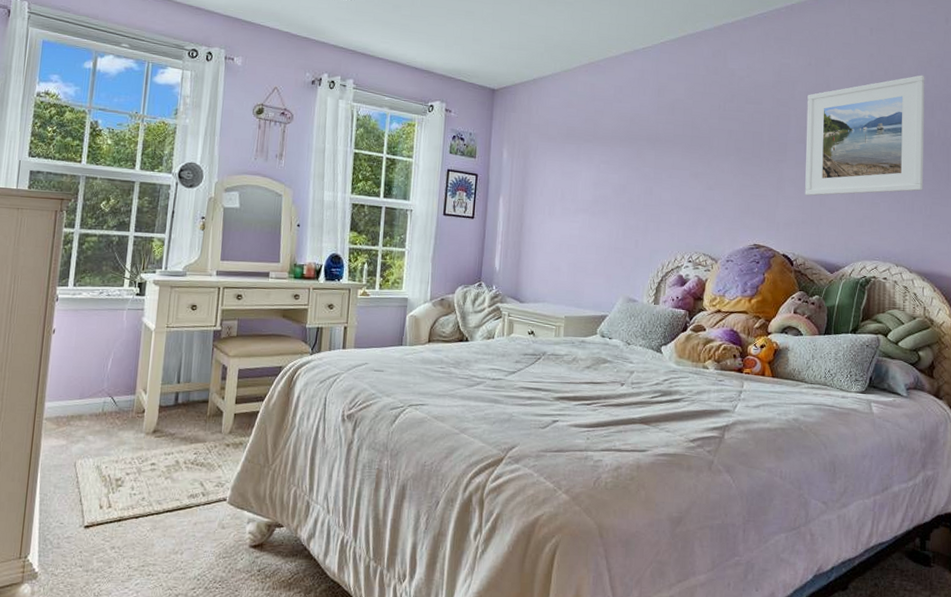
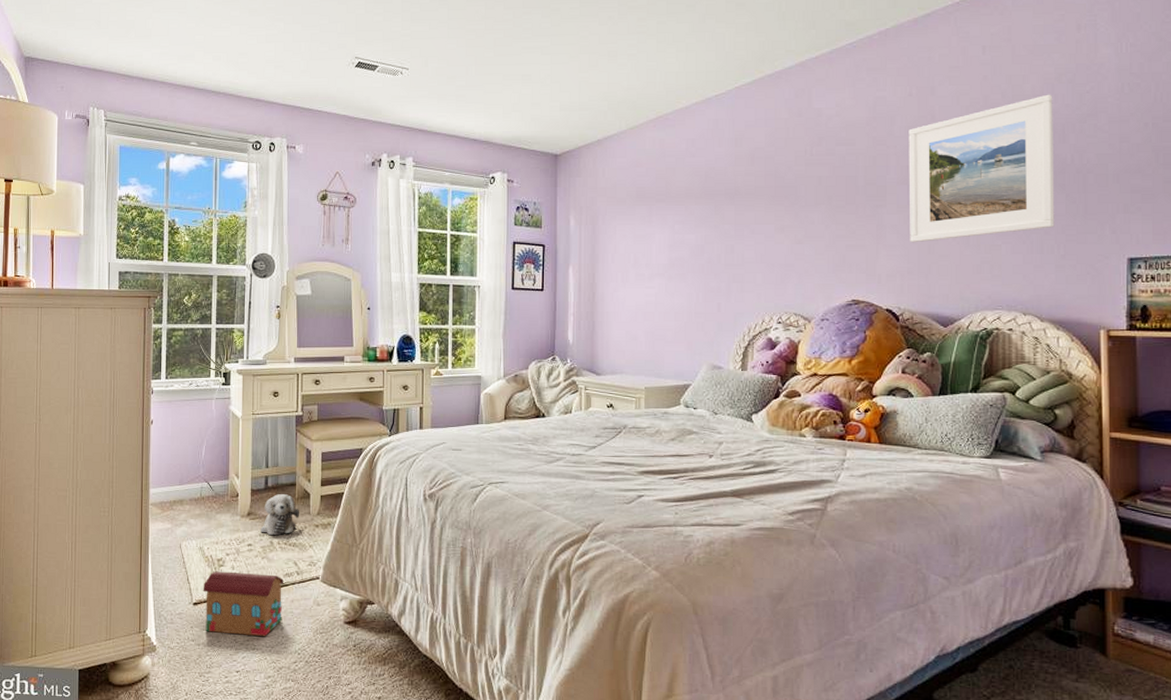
toy house: none [96,491,187,561] -> present [203,571,283,636]
plush toy: none [166,411,211,454] -> present [260,494,300,535]

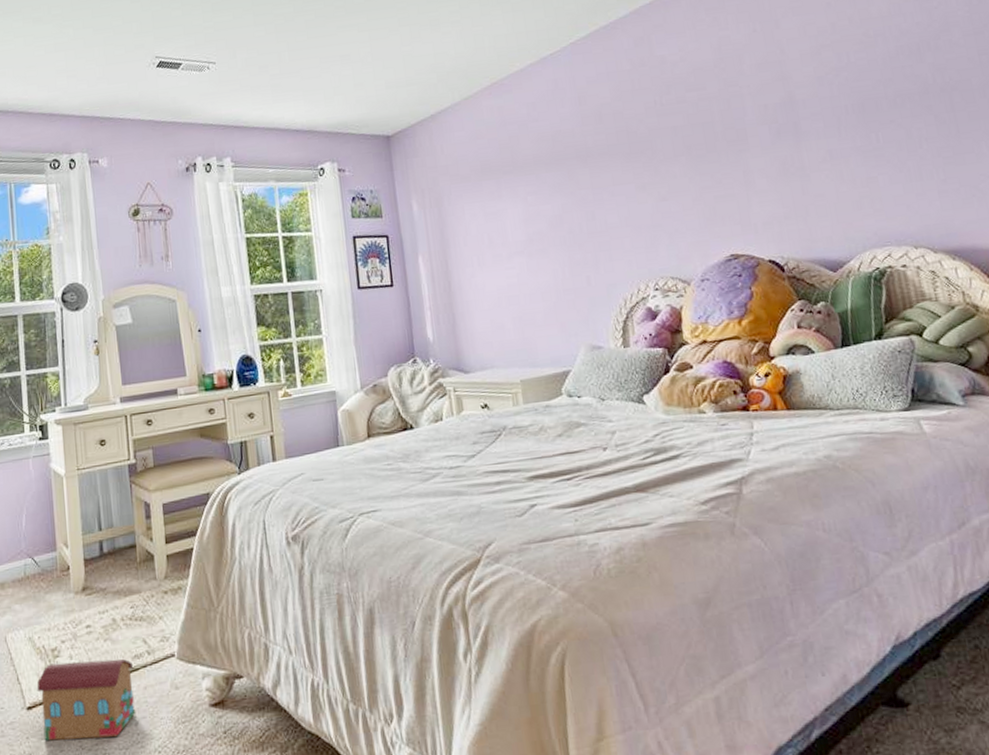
plush toy: present [260,494,300,535] -> none [99,559,145,611]
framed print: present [908,94,1055,243] -> none [759,14,929,186]

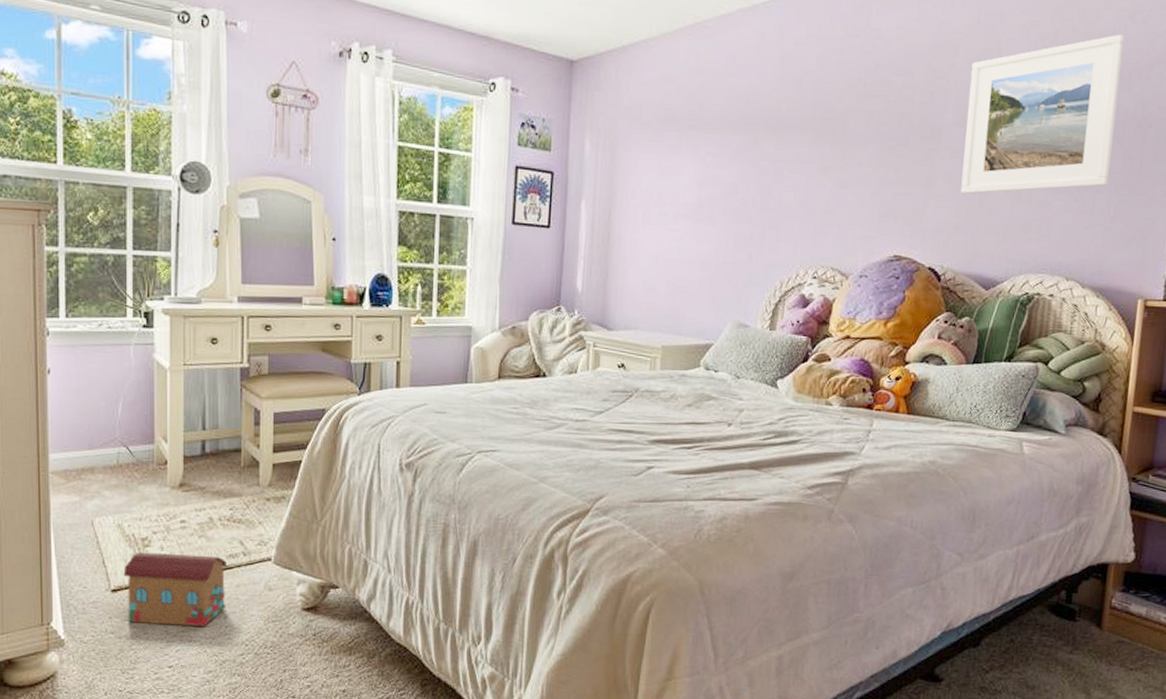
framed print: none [759,14,929,186] -> present [960,34,1125,195]

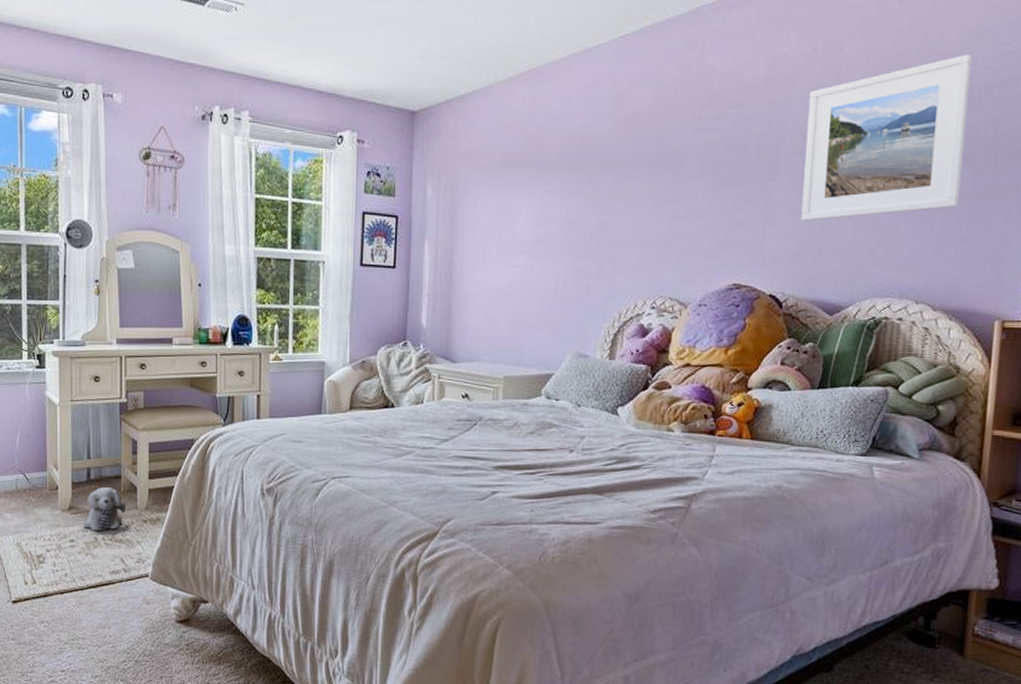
toy house: present [123,552,226,626] -> none [22,568,110,635]
plush toy: none [196,462,247,510] -> present [83,487,127,531]

